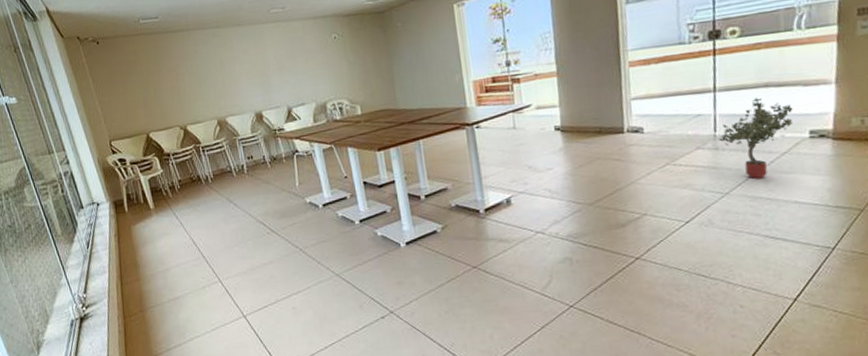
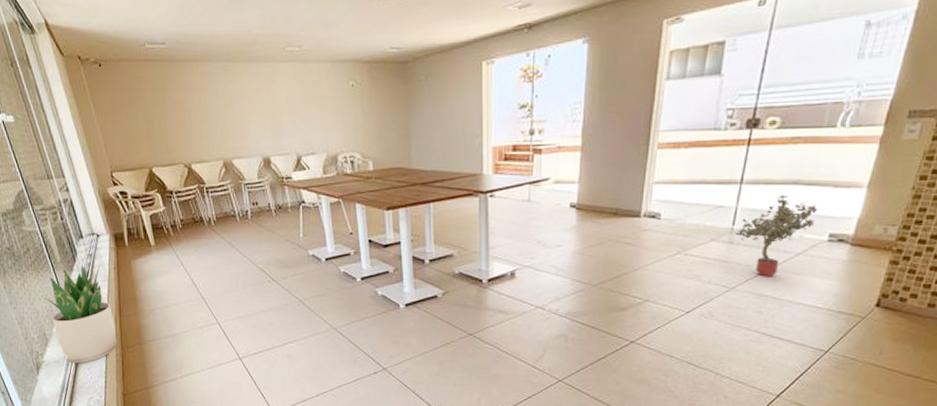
planter: none [44,232,120,340] -> present [43,263,118,364]

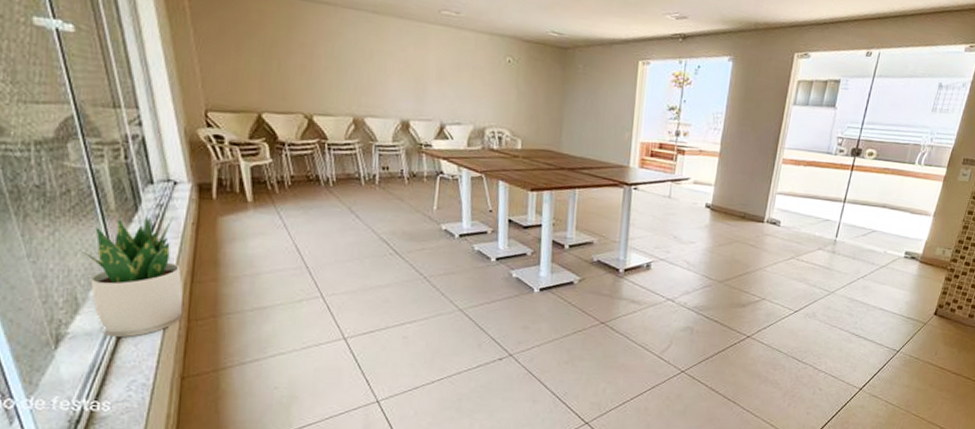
potted tree: present [734,195,818,277] -> none [836,215,898,285]

